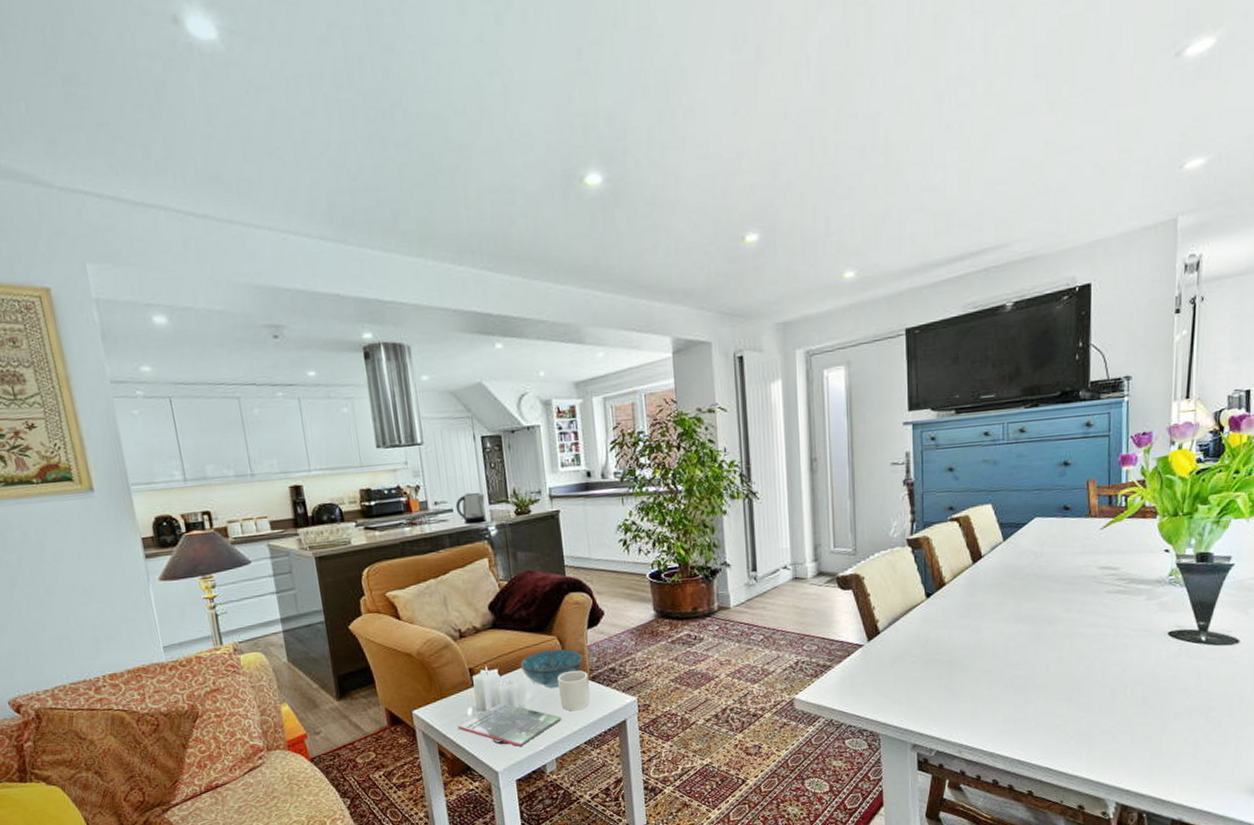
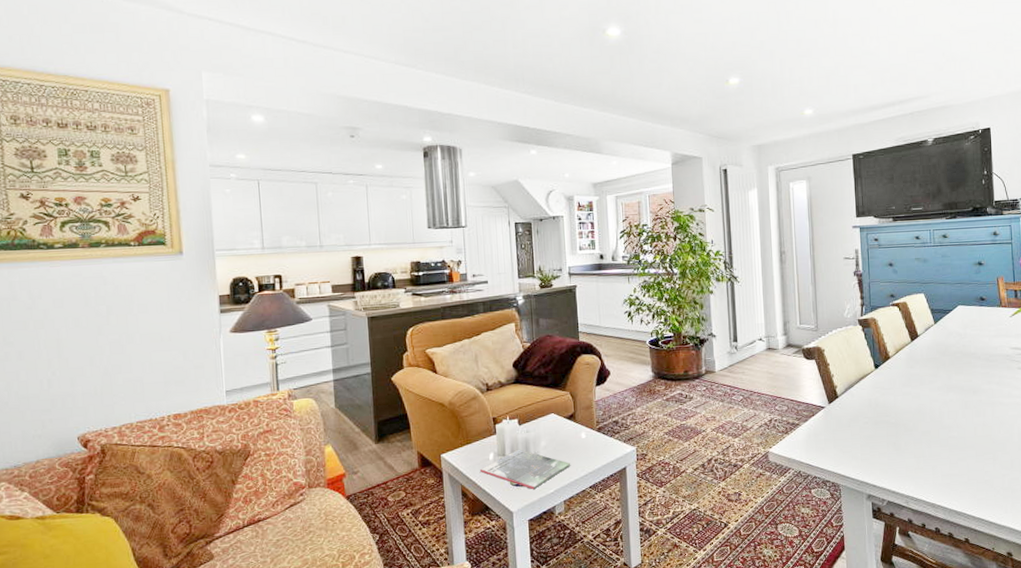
kettle: present [455,492,486,525] -> none [490,267,515,294]
decorative bowl: present [520,648,584,689] -> none [537,403,592,438]
mug: present [556,670,591,711] -> none [568,422,596,458]

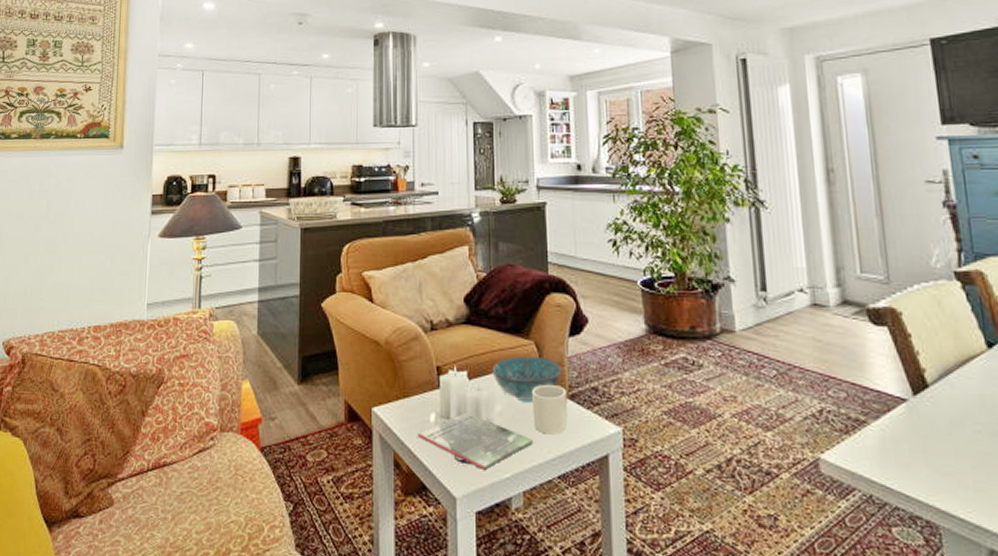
decorative bowl: none [537,403,592,438] -> present [492,356,563,403]
mug: none [568,422,596,458] -> present [531,384,568,435]

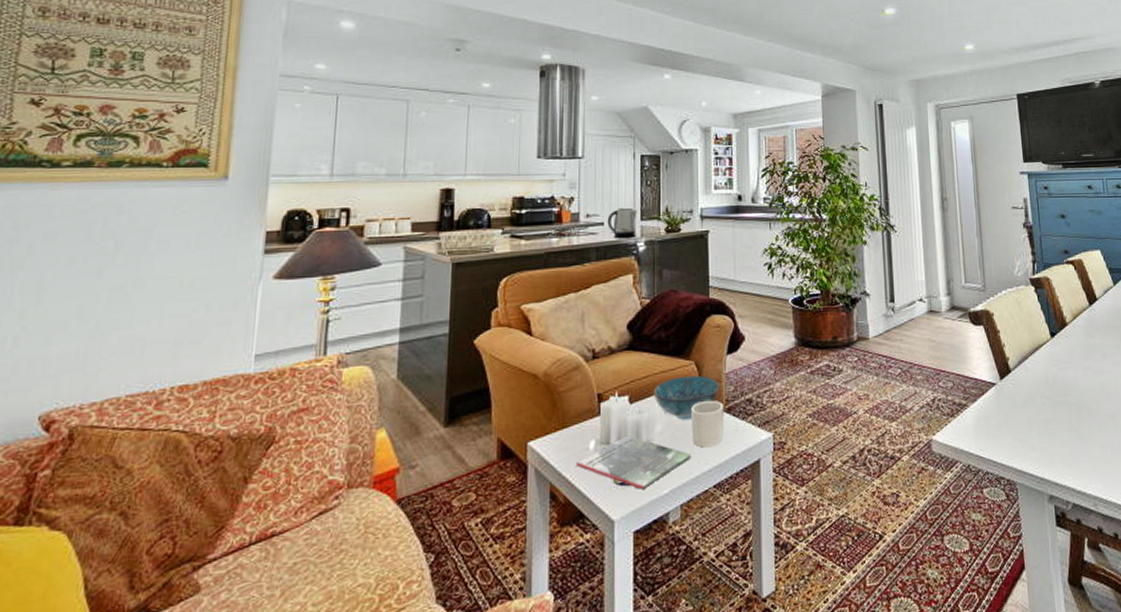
kettle: none [441,176,471,209] -> present [607,207,638,239]

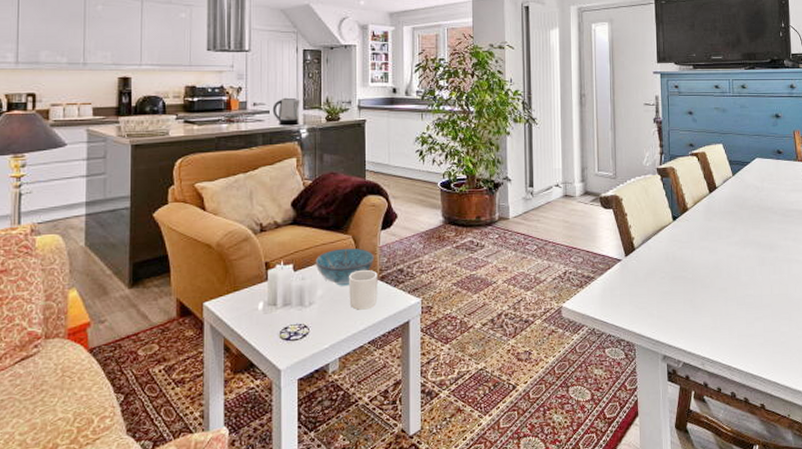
magazine: present [577,435,692,489] -> none [247,298,349,344]

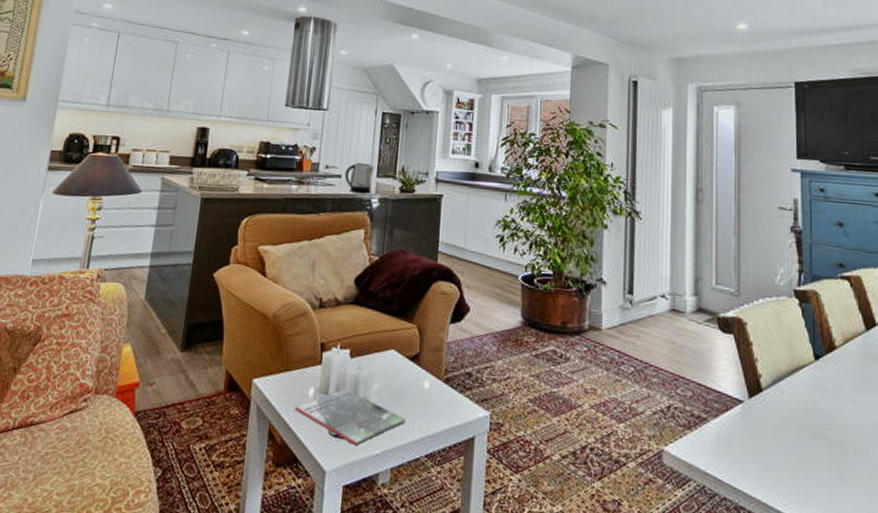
magazine: none [247,298,349,344] -> present [295,388,406,445]
decorative bowl: present [315,248,375,286] -> none [374,338,441,384]
mug: present [348,269,378,310] -> none [408,366,443,416]

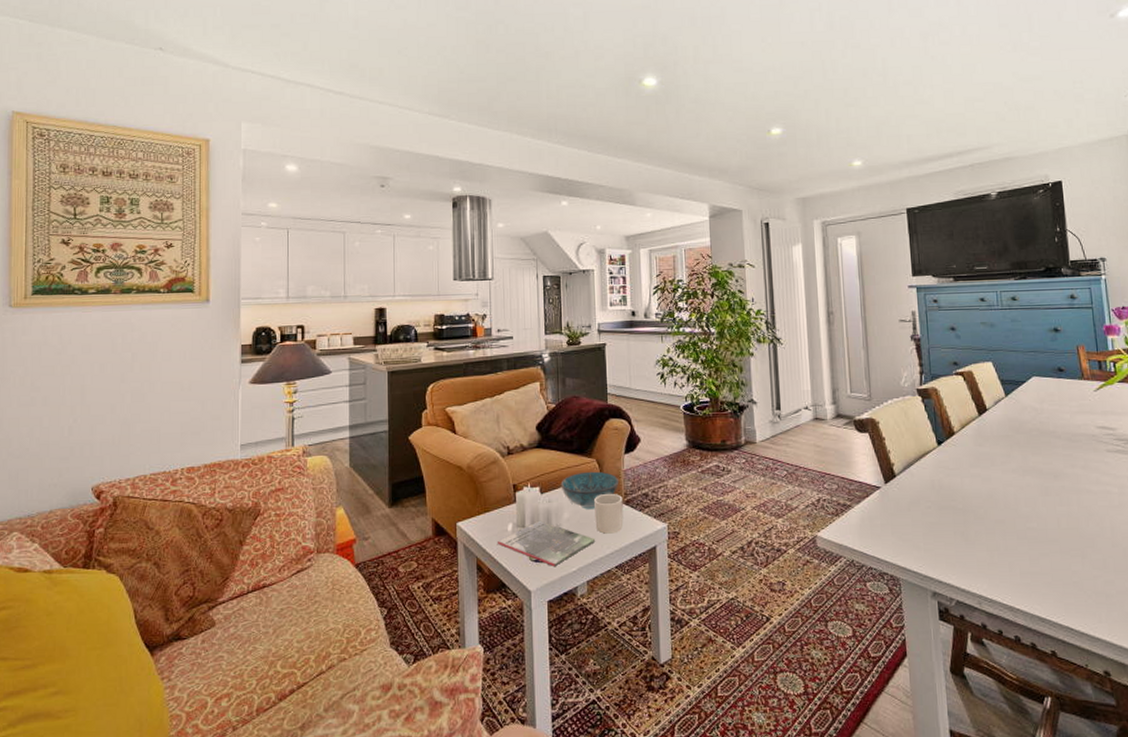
kettle: present [344,162,375,194] -> none [515,323,542,351]
decorative bowl: none [374,338,441,384] -> present [560,471,620,510]
mug: none [408,366,443,416] -> present [593,493,624,534]

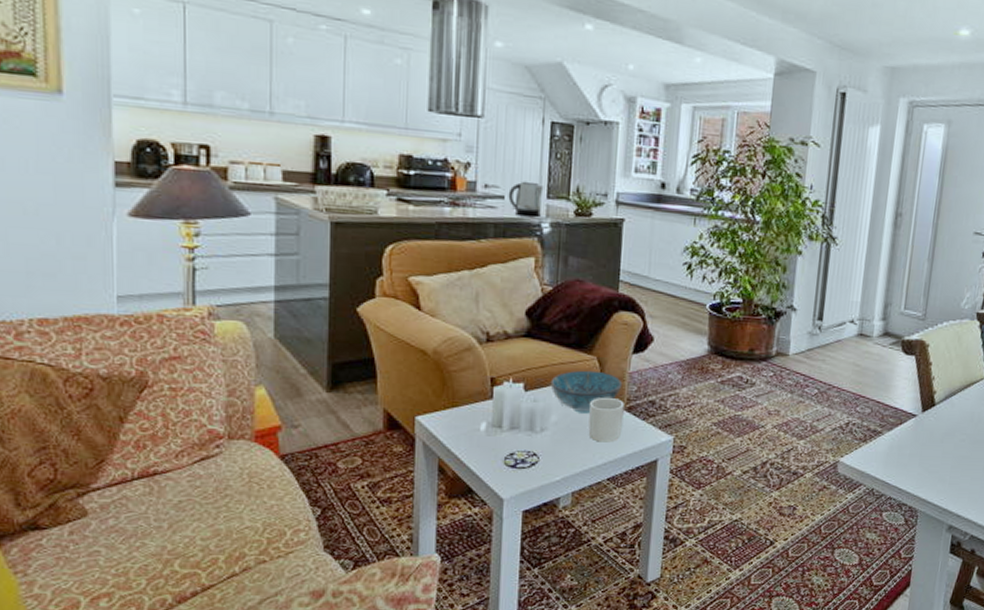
magazine: present [498,520,596,566] -> none [466,421,587,473]
kettle: none [515,323,542,351] -> present [508,181,544,218]

